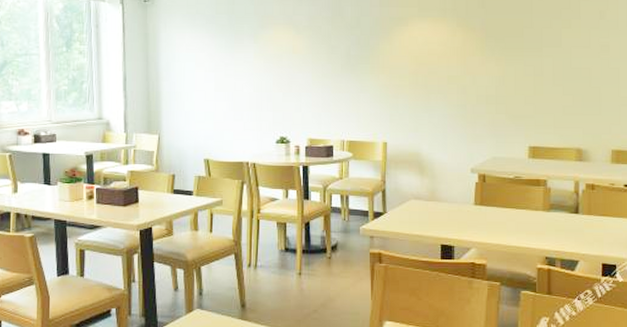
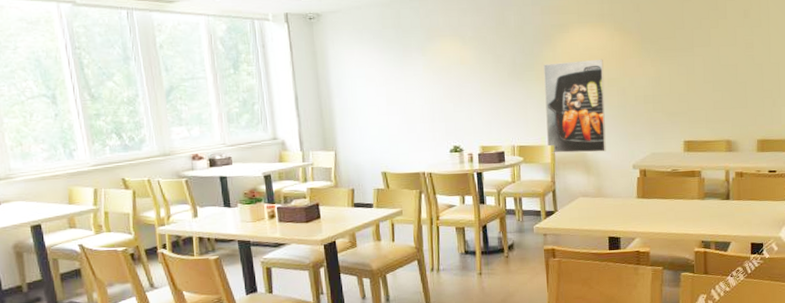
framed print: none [379,55,444,153] -> present [544,59,606,153]

